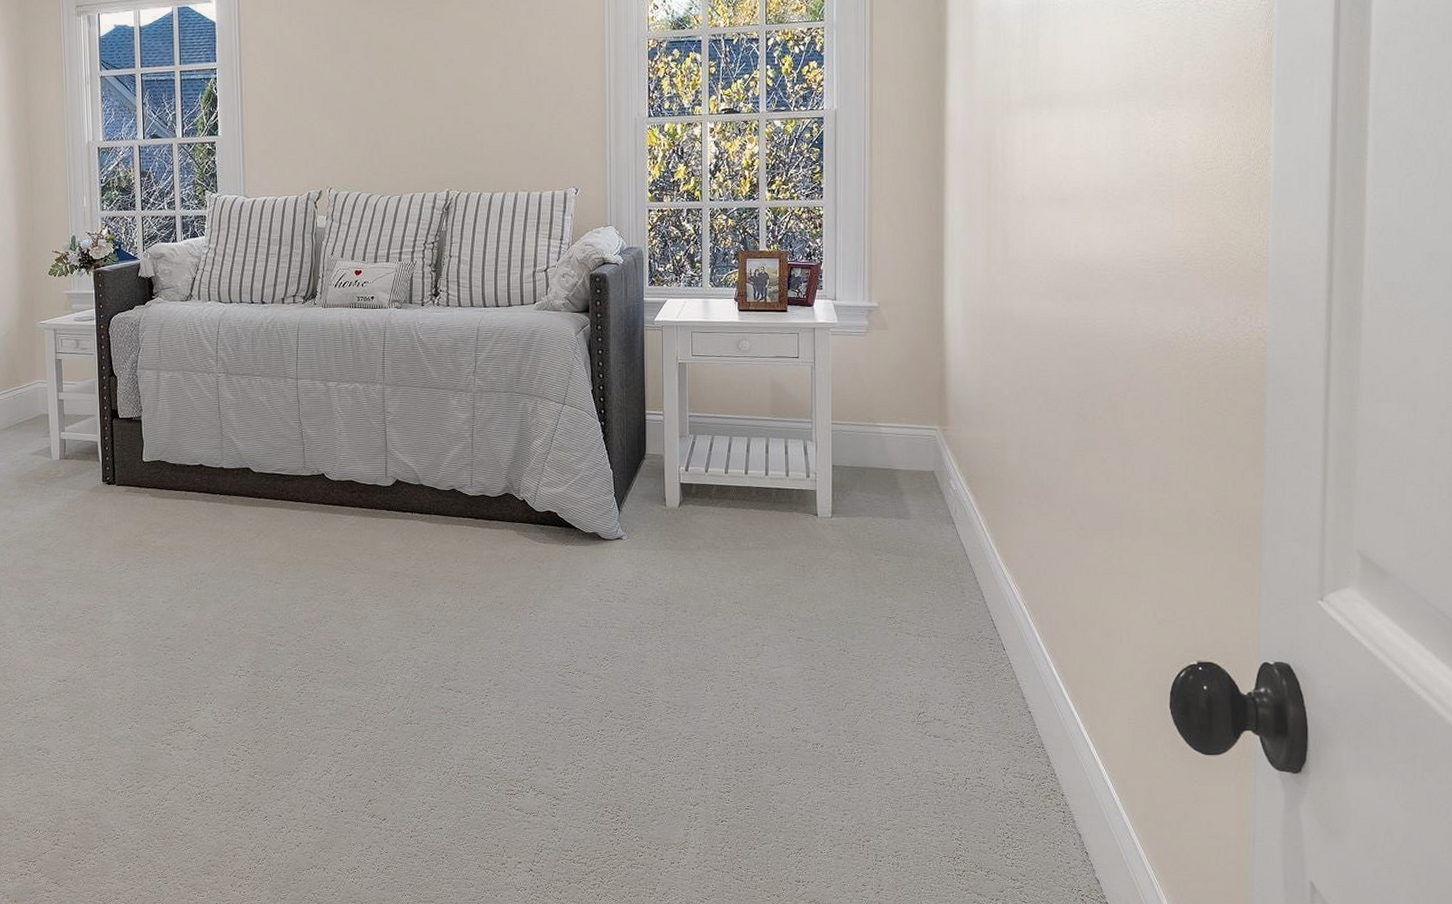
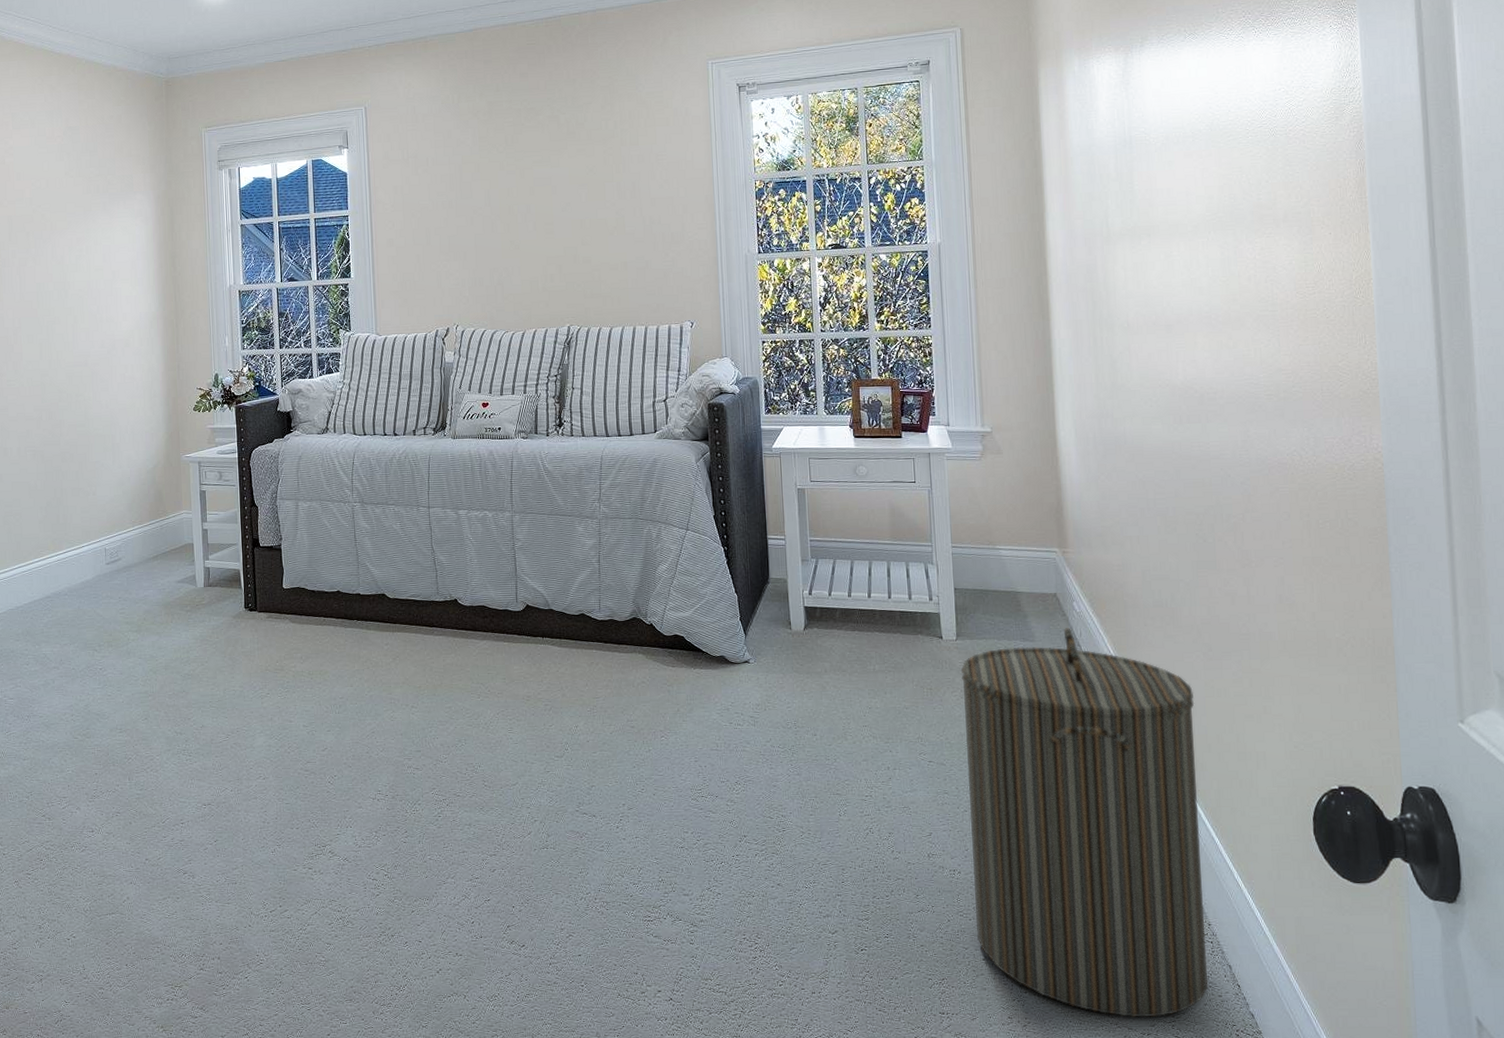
laundry hamper: none [834,505,1064,885] -> present [960,628,1208,1018]

